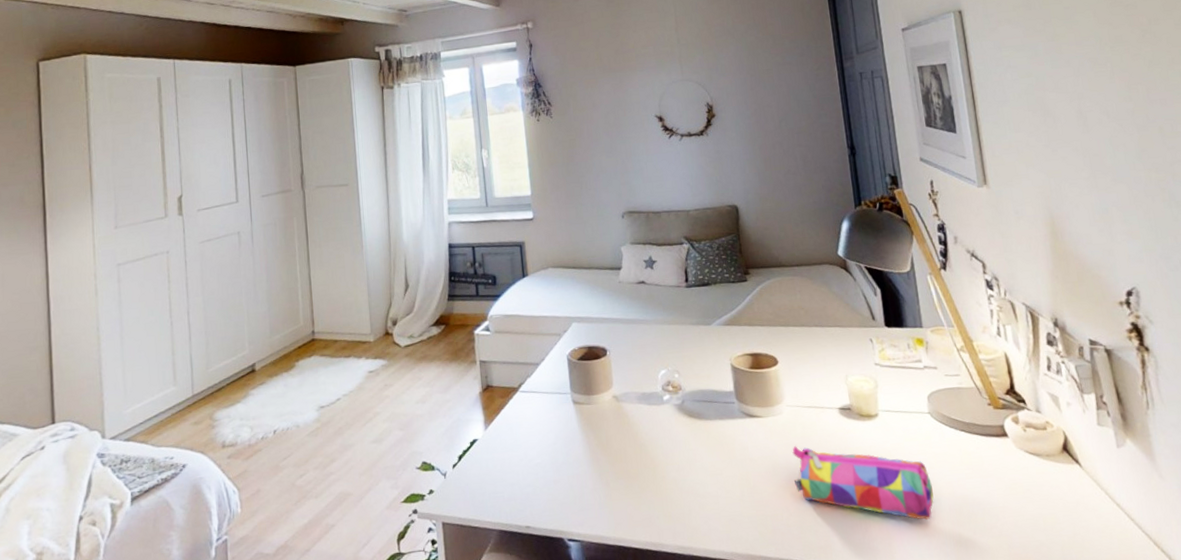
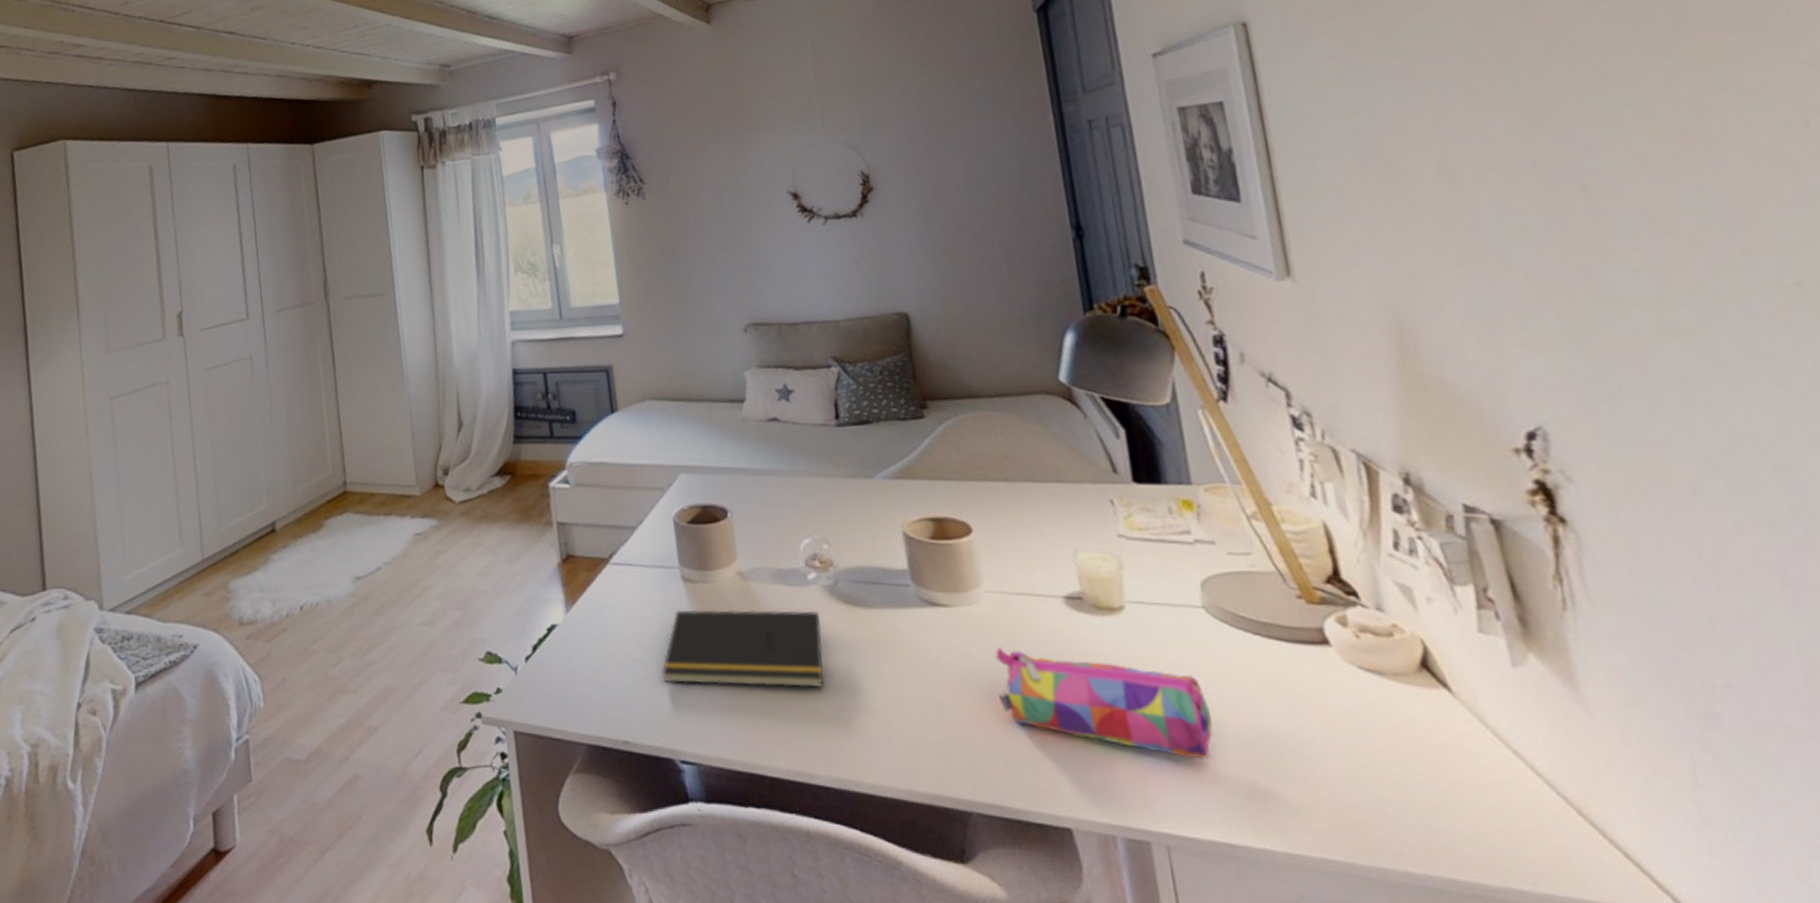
notepad: none [556,423,674,481] -> present [661,609,824,688]

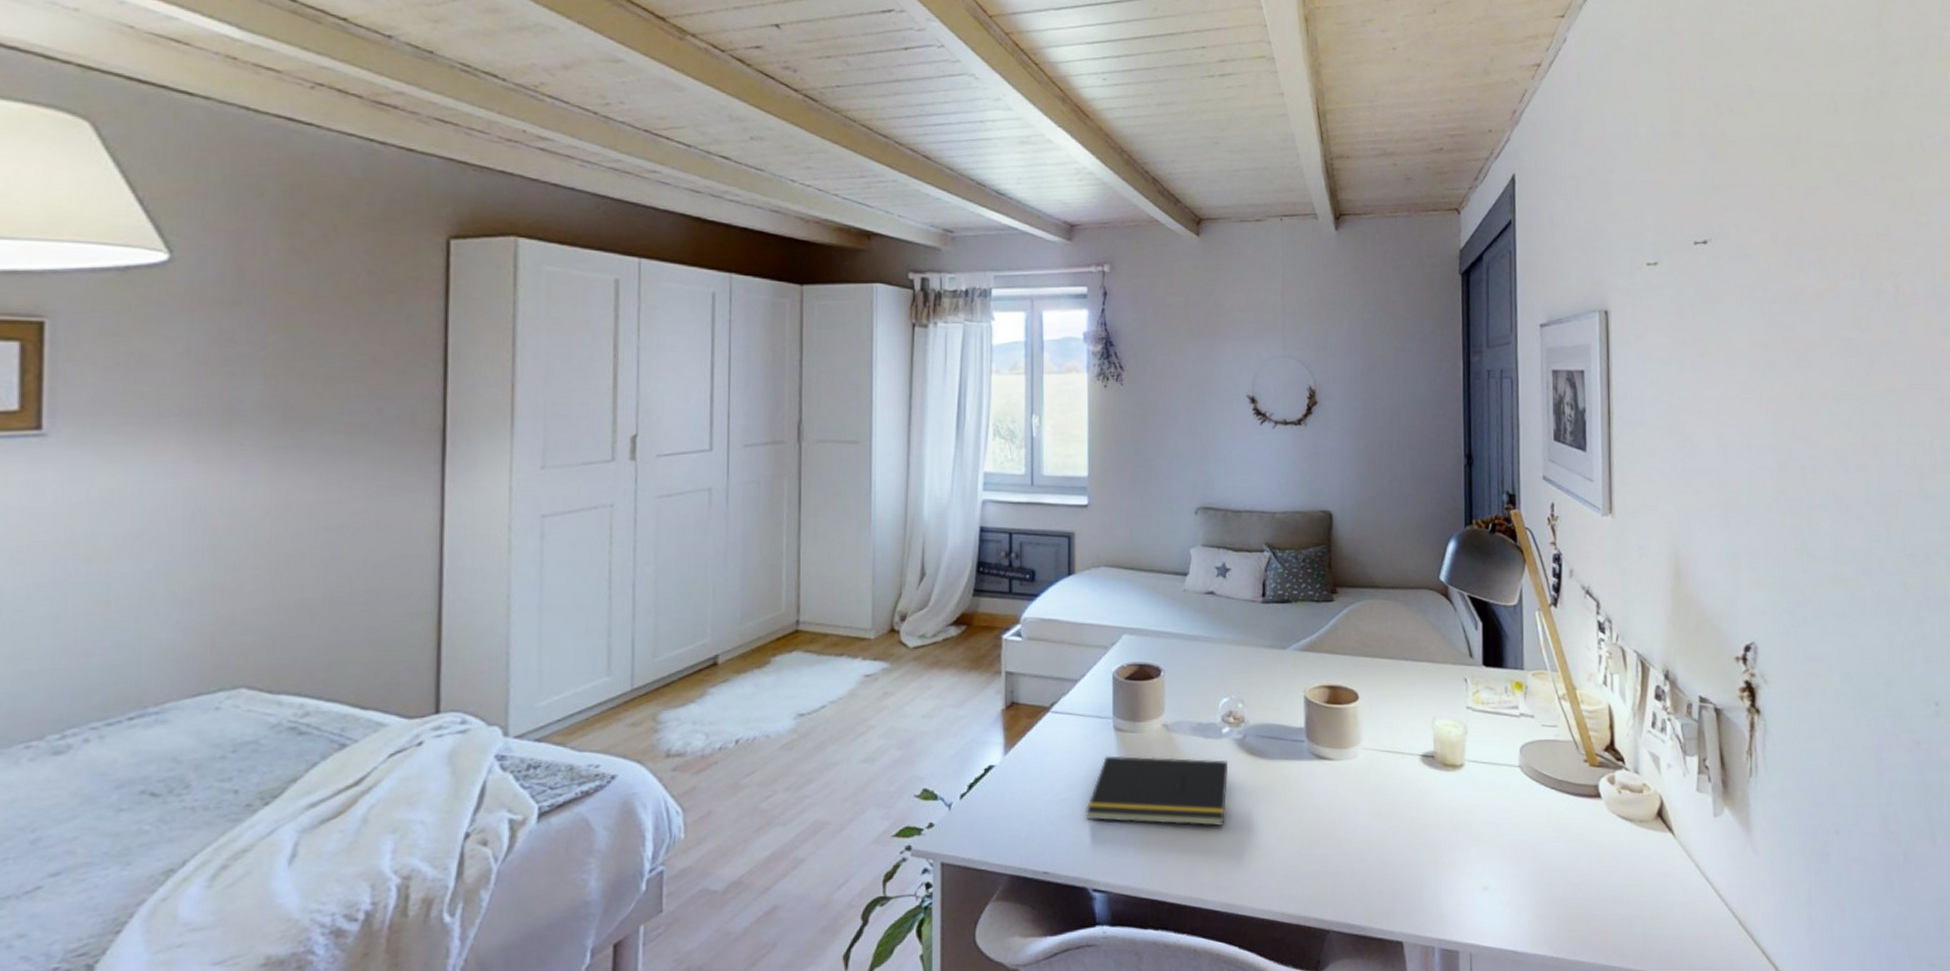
pencil case: present [995,648,1214,759] -> none [1362,795,1514,885]

